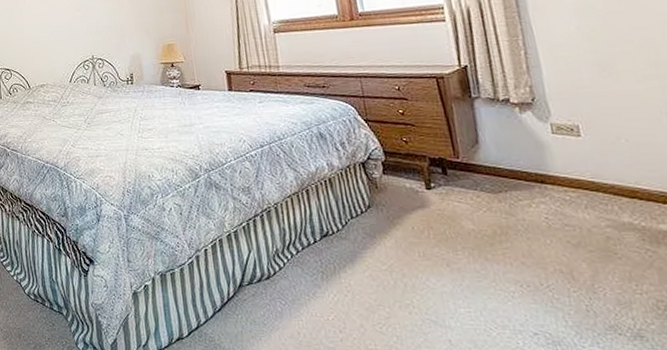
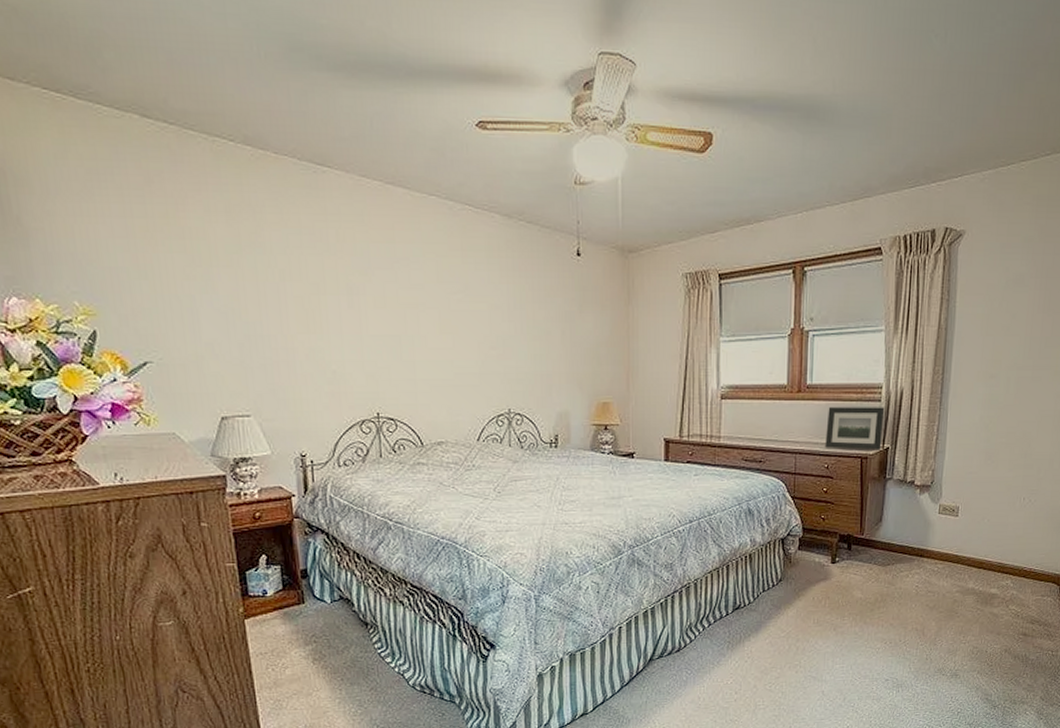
picture frame: none [386,26,458,71] -> present [825,407,885,451]

